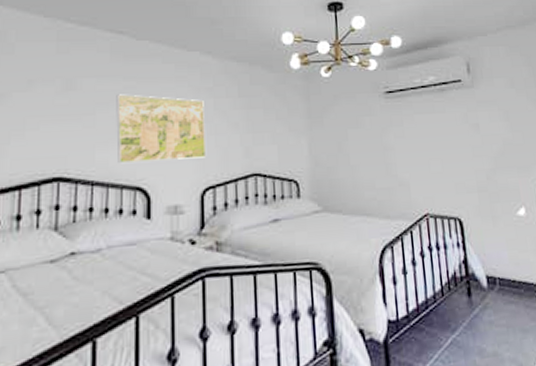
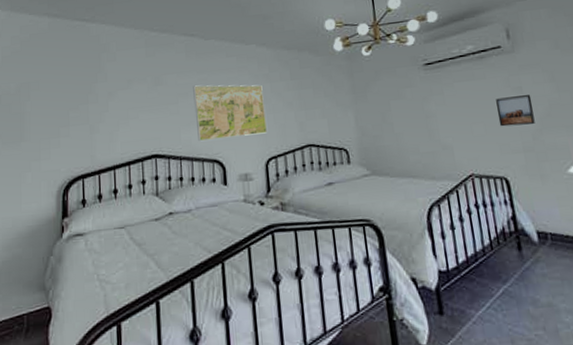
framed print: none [454,133,490,165] -> present [496,95,535,127]

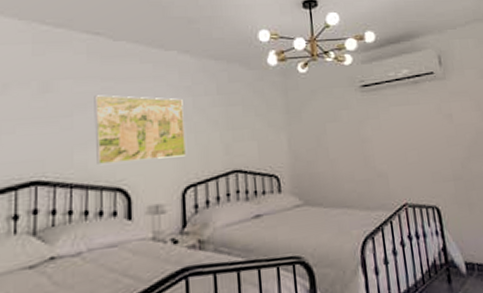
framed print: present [496,95,535,127] -> none [429,122,464,154]

